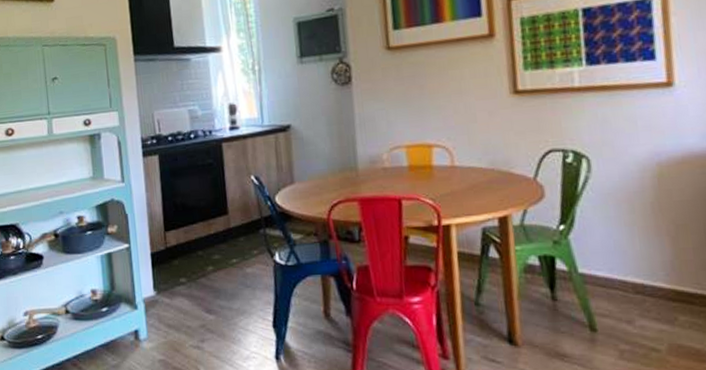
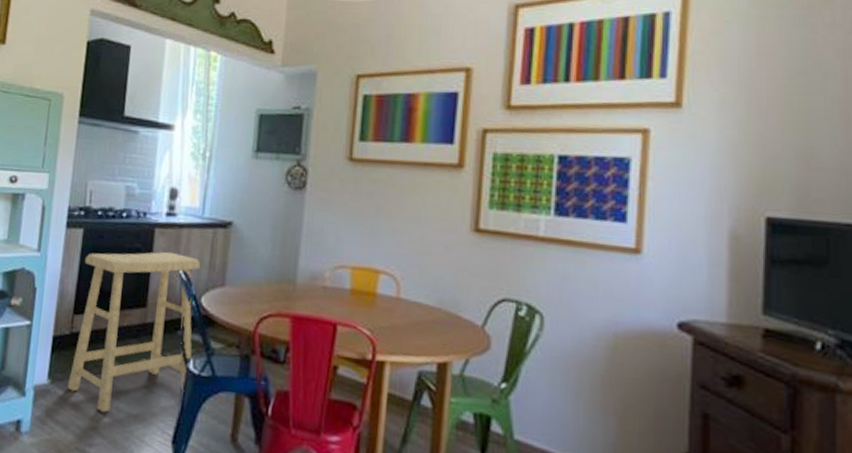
stool: none [165,161,277,311] -> present [67,251,200,413]

